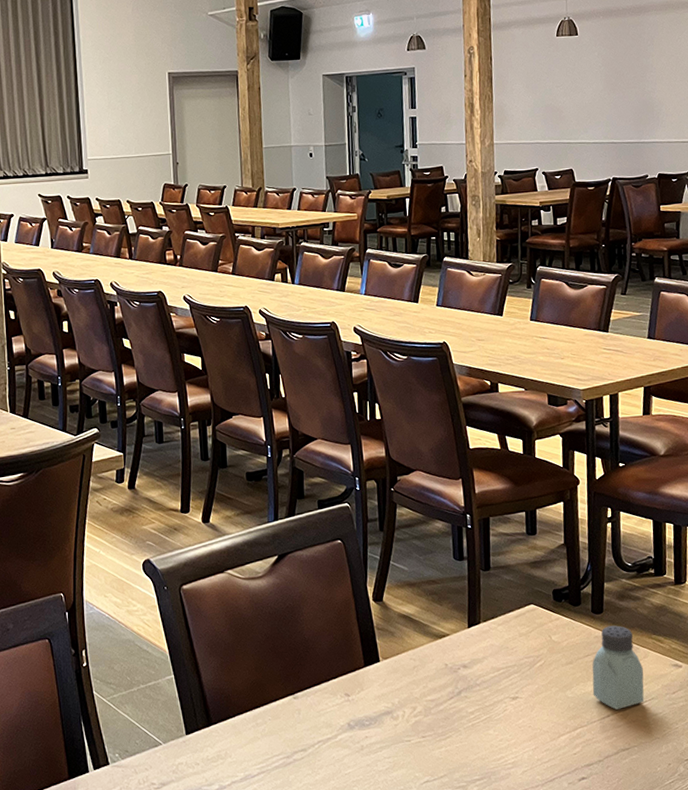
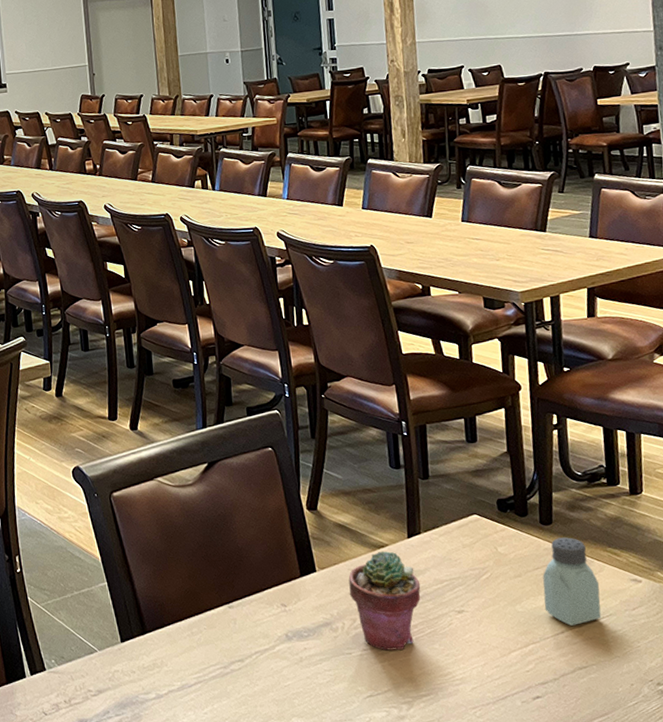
potted succulent: none [410,640,479,737] -> present [348,551,421,651]

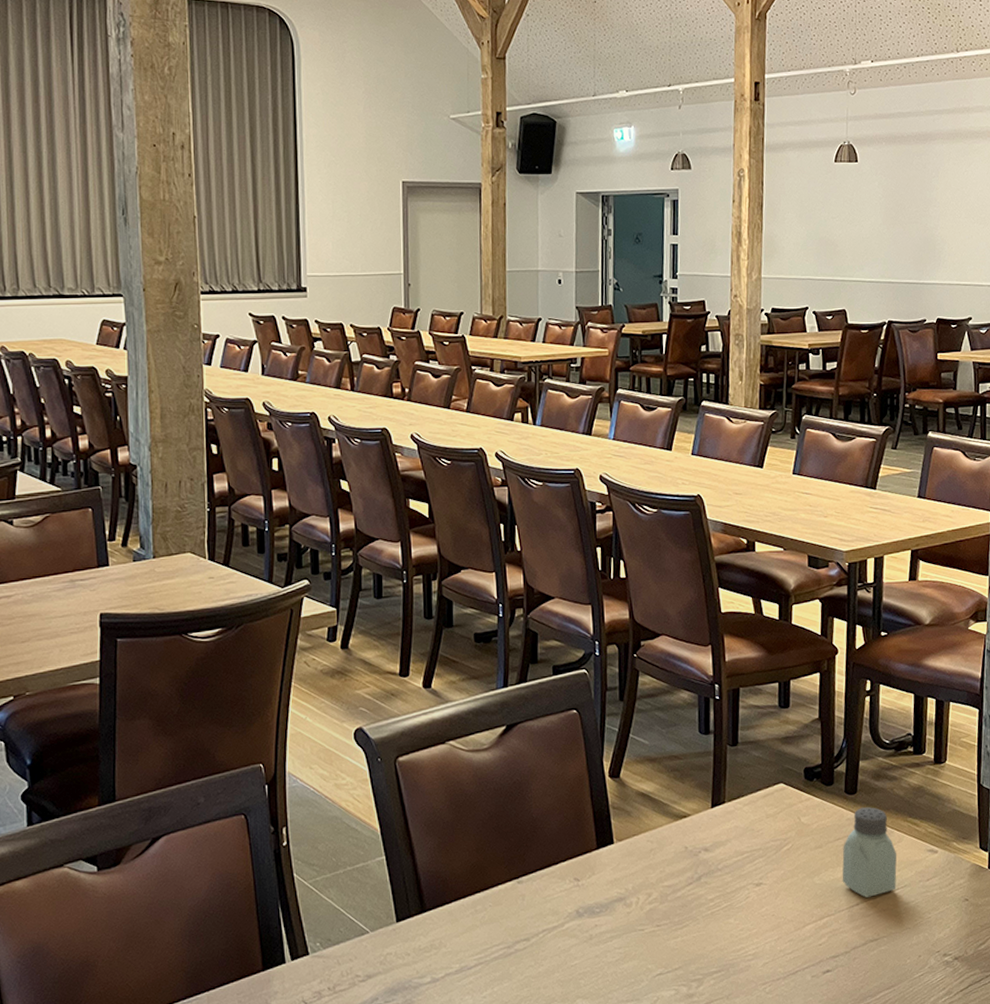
potted succulent: present [348,551,421,651] -> none [646,821,721,926]

